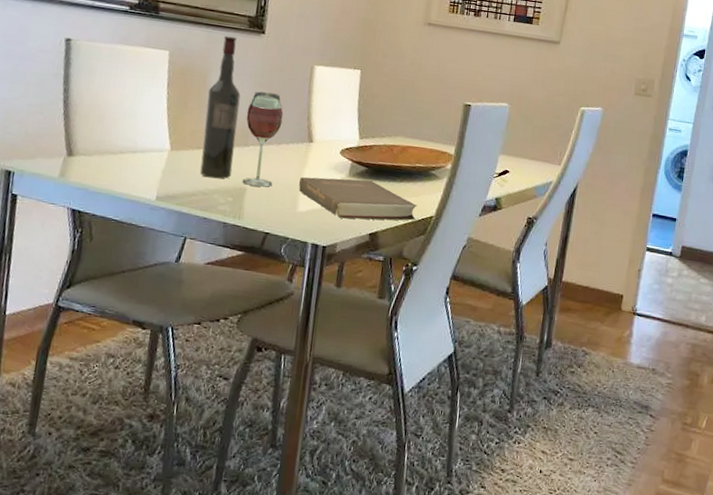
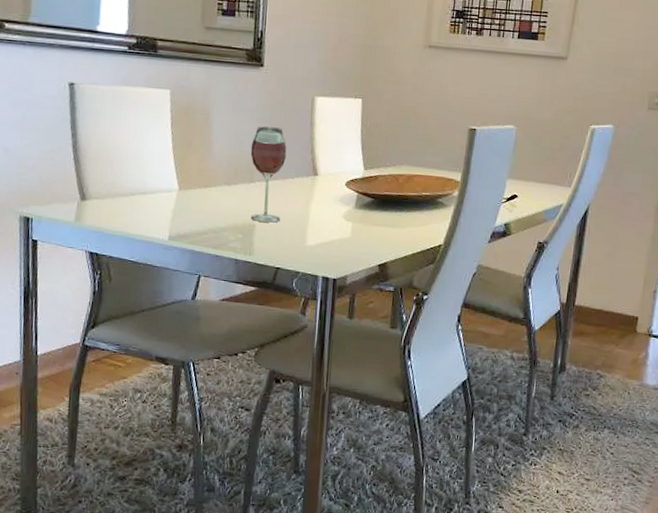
wine bottle: present [199,35,241,179] -> none [208,71,244,216]
book: present [298,176,417,221] -> none [306,210,425,251]

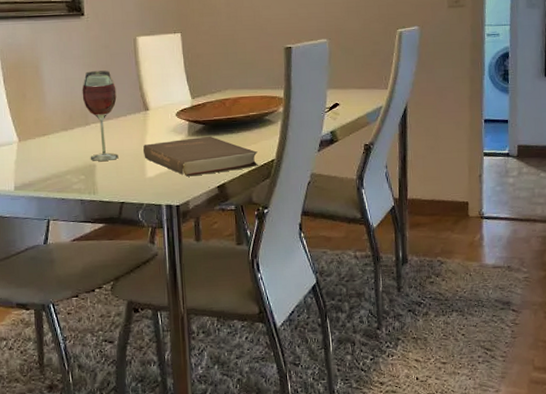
book: none [306,210,425,251] -> present [143,136,258,177]

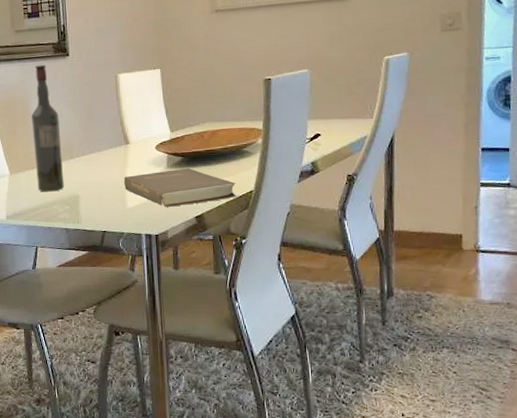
wine bottle: none [42,24,79,161] -> present [31,64,65,192]
wineglass: present [82,70,119,161] -> none [67,107,101,193]

